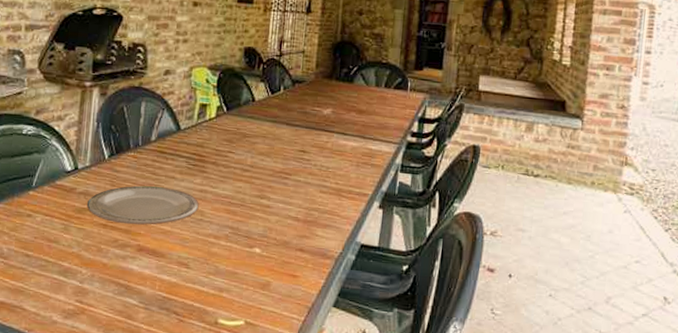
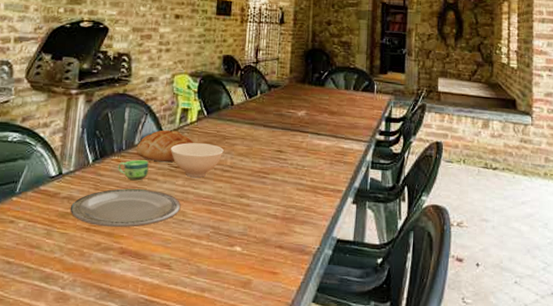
cup: none [134,156,166,178] -> present [118,160,149,181]
bread: none [153,126,213,160] -> present [136,130,194,162]
bowl: none [188,140,244,177] -> present [170,143,224,178]

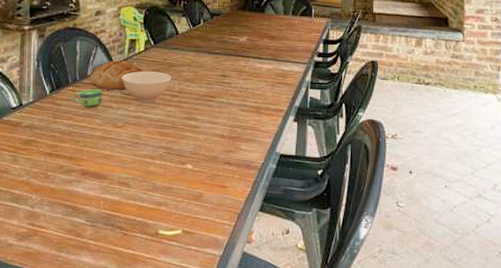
plate: present [70,188,181,228] -> none [33,115,135,152]

